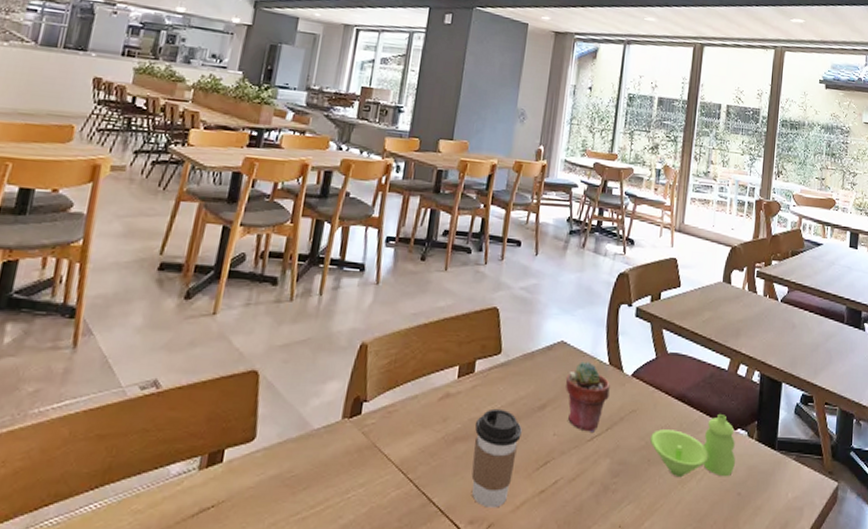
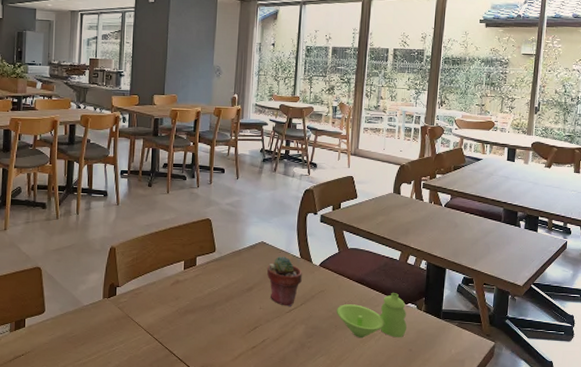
coffee cup: present [471,408,522,508] -> none [199,290,235,358]

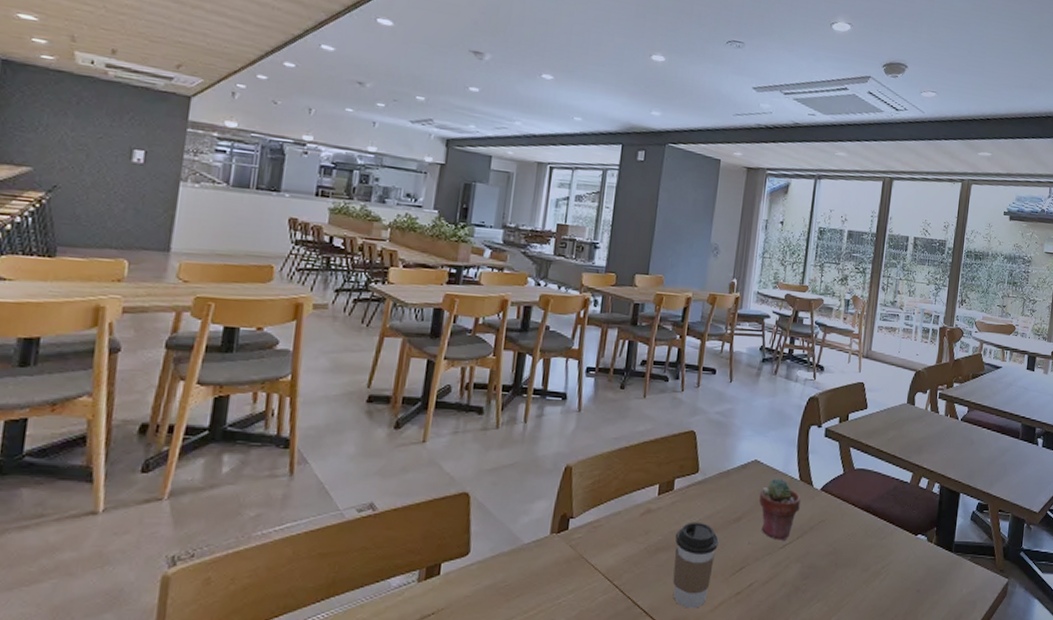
coffee cup: none [199,290,235,358] -> present [672,521,719,609]
condiment set: present [336,293,407,338] -> none [837,522,916,578]

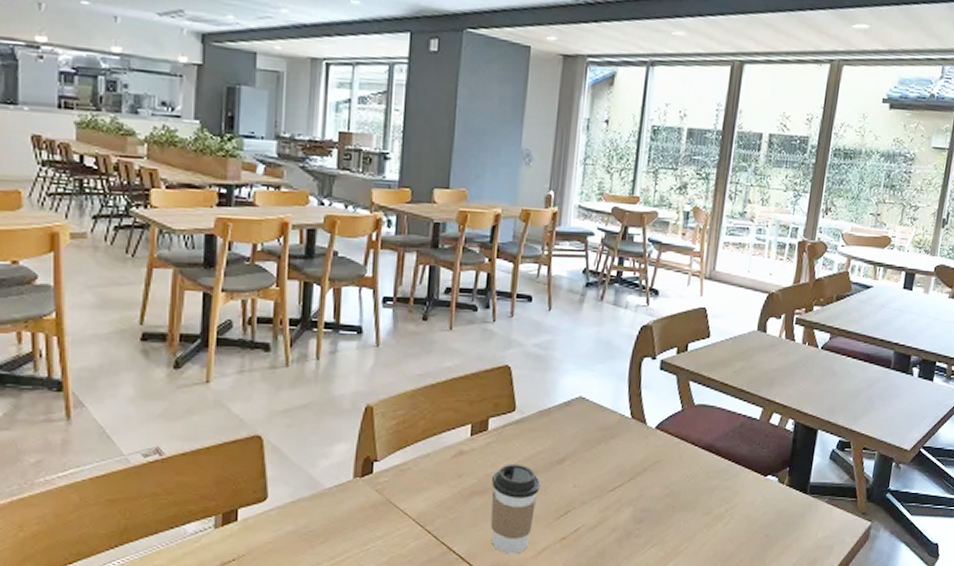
potted succulent: present [759,478,801,540] -> none [584,416,633,483]

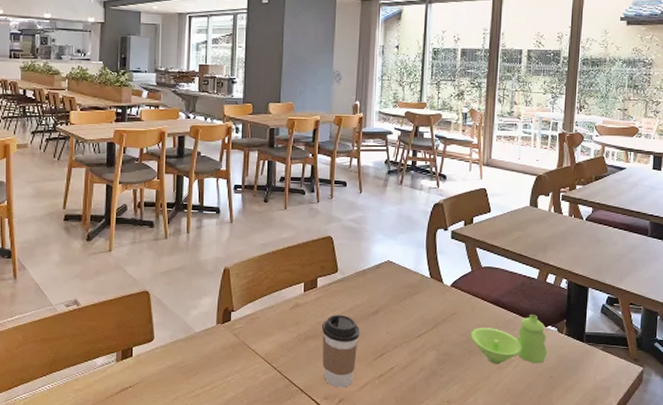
condiment set: none [674,462,765,522] -> present [469,315,547,365]

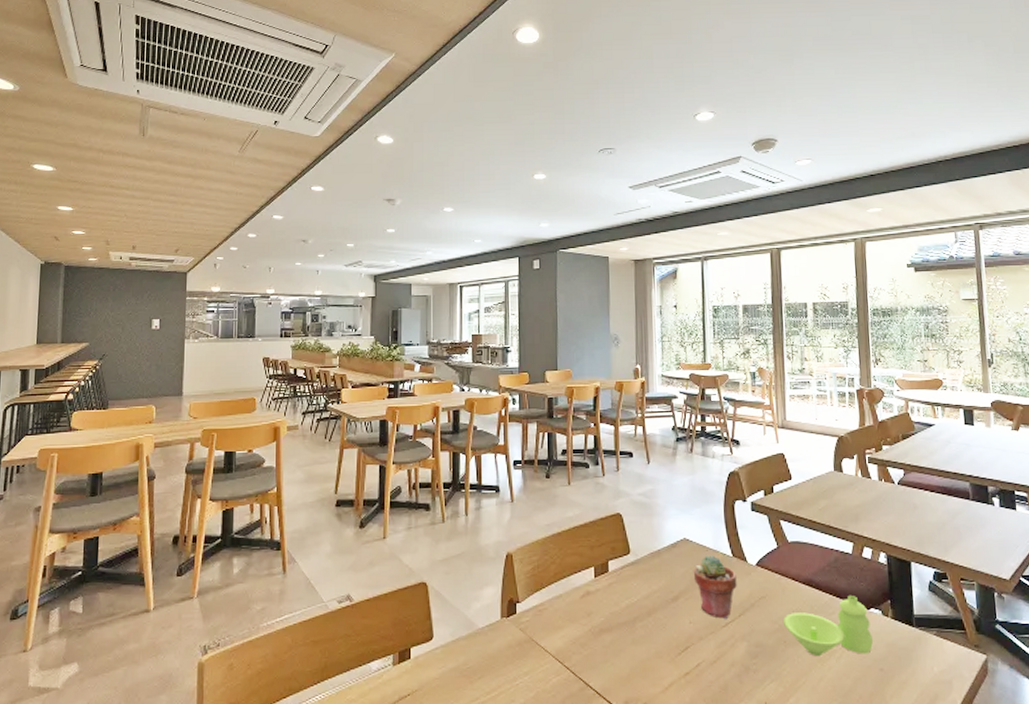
coffee cup: present [321,314,360,388] -> none [616,602,660,690]
potted succulent: none [393,276,432,331] -> present [693,555,737,619]

